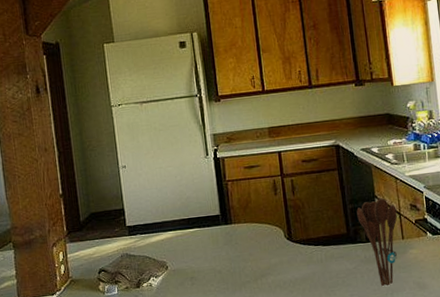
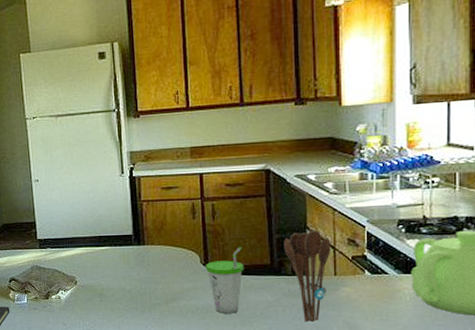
cup: none [289,219,324,286] -> present [205,247,244,314]

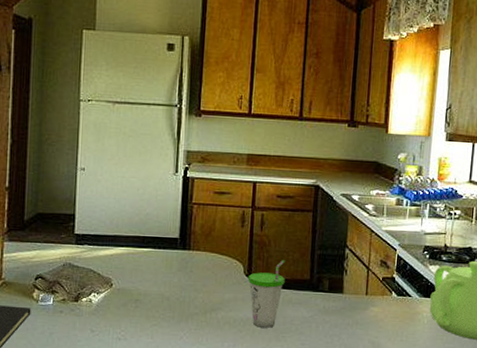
utensil holder: present [284,230,331,323] -> none [323,249,366,341]

